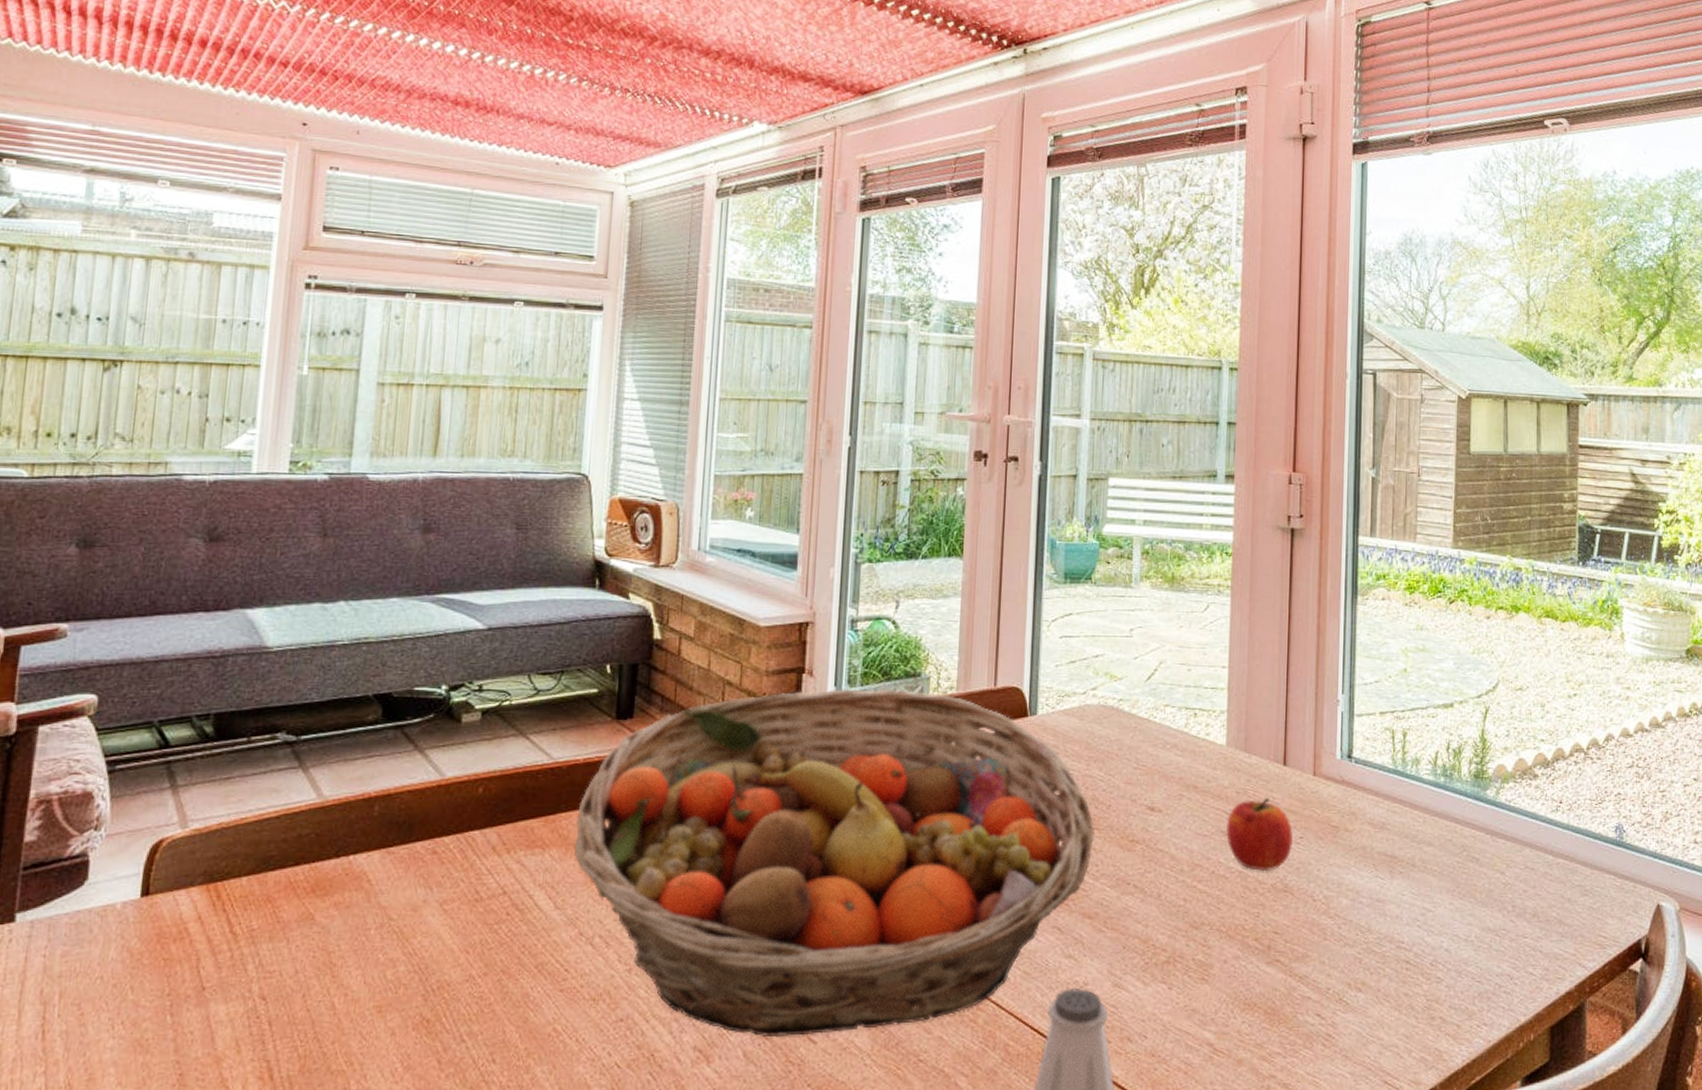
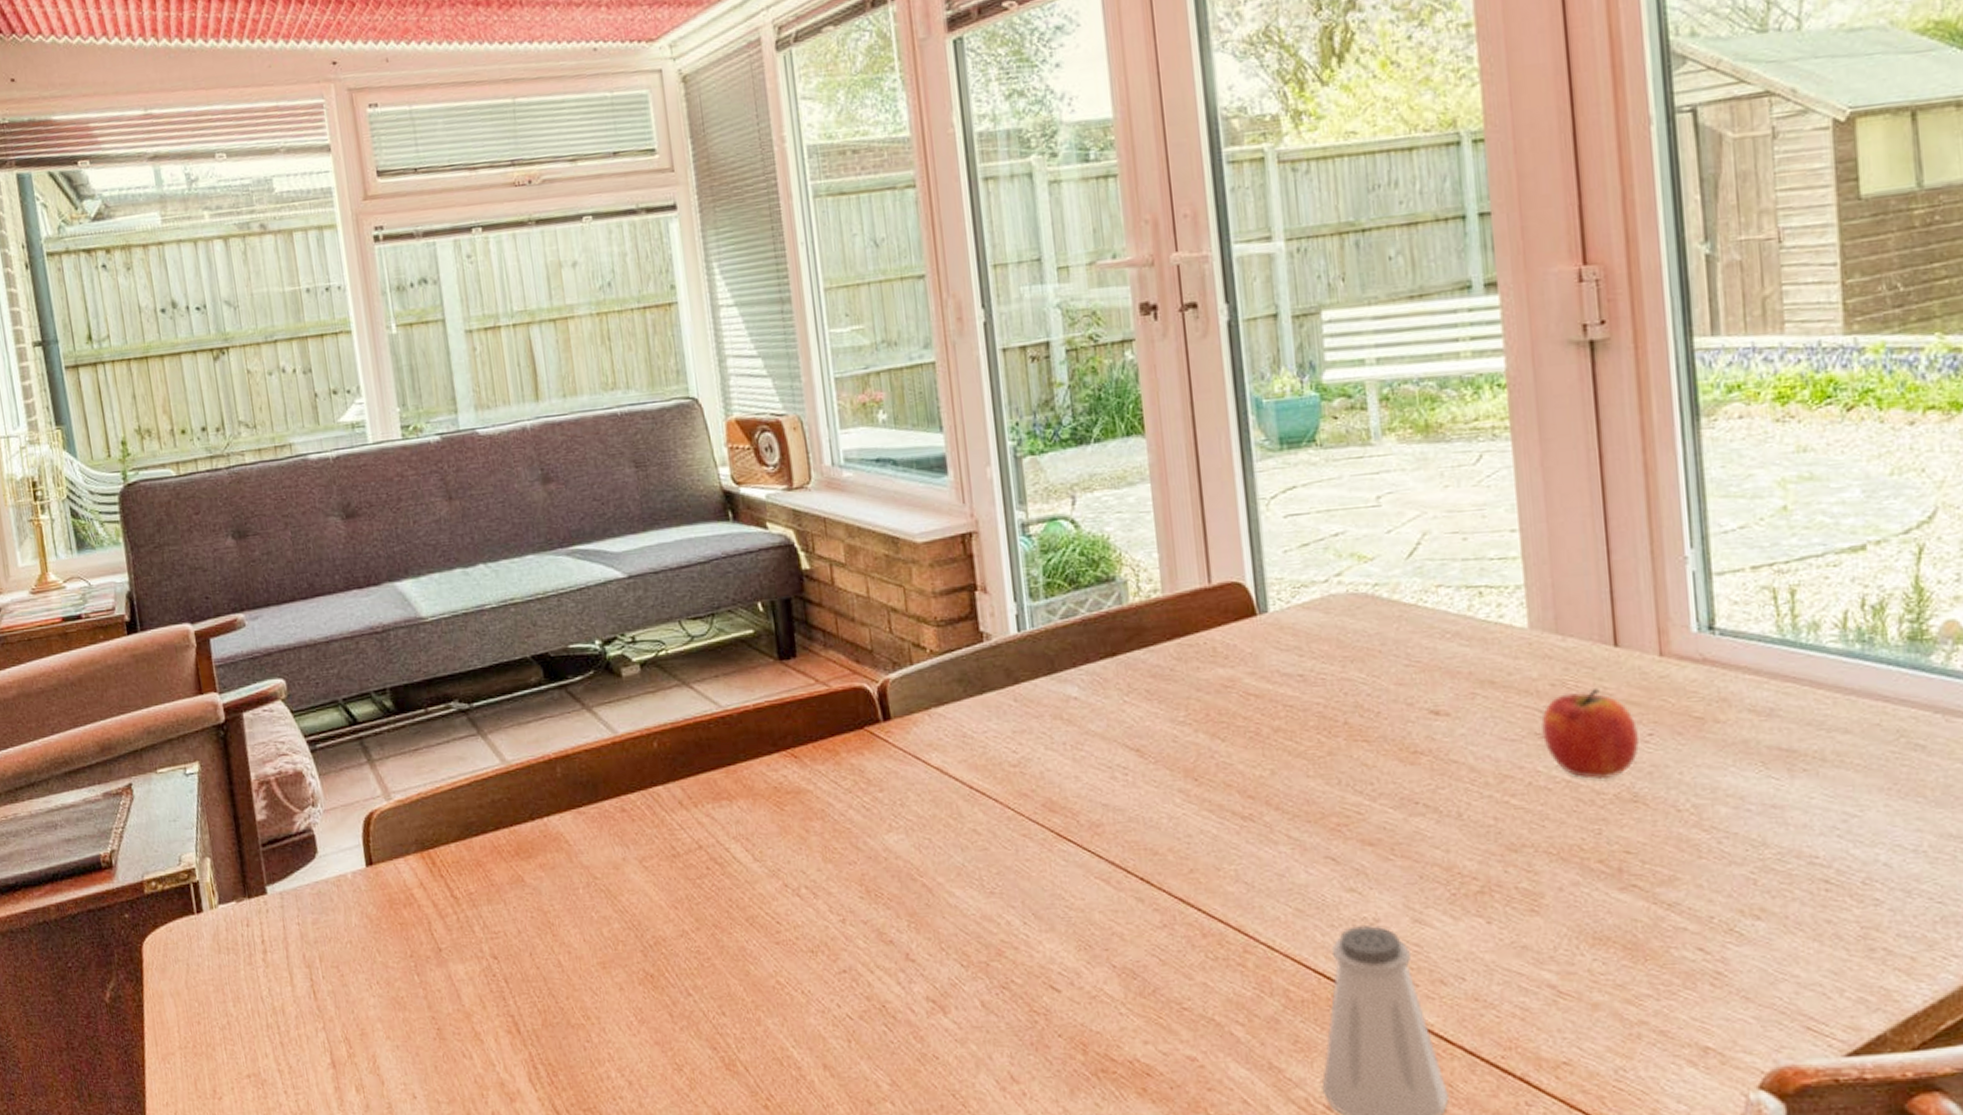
fruit basket: present [573,687,1095,1038] -> none [757,598,1364,987]

